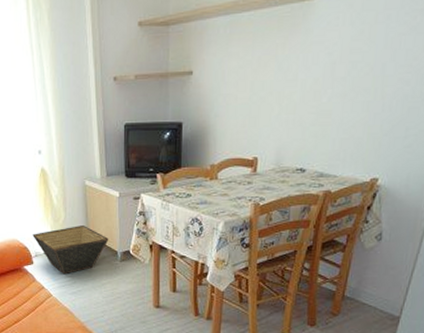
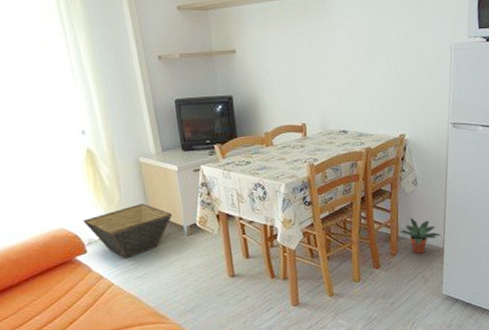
potted plant: none [348,276,400,319] -> present [400,217,441,254]

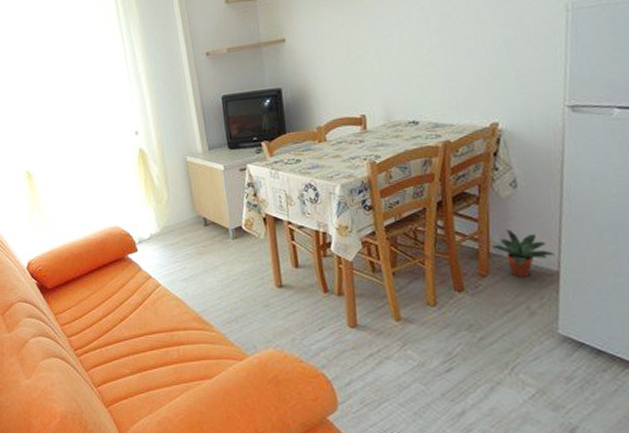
basket: present [83,203,173,259] -> none [135,203,218,260]

